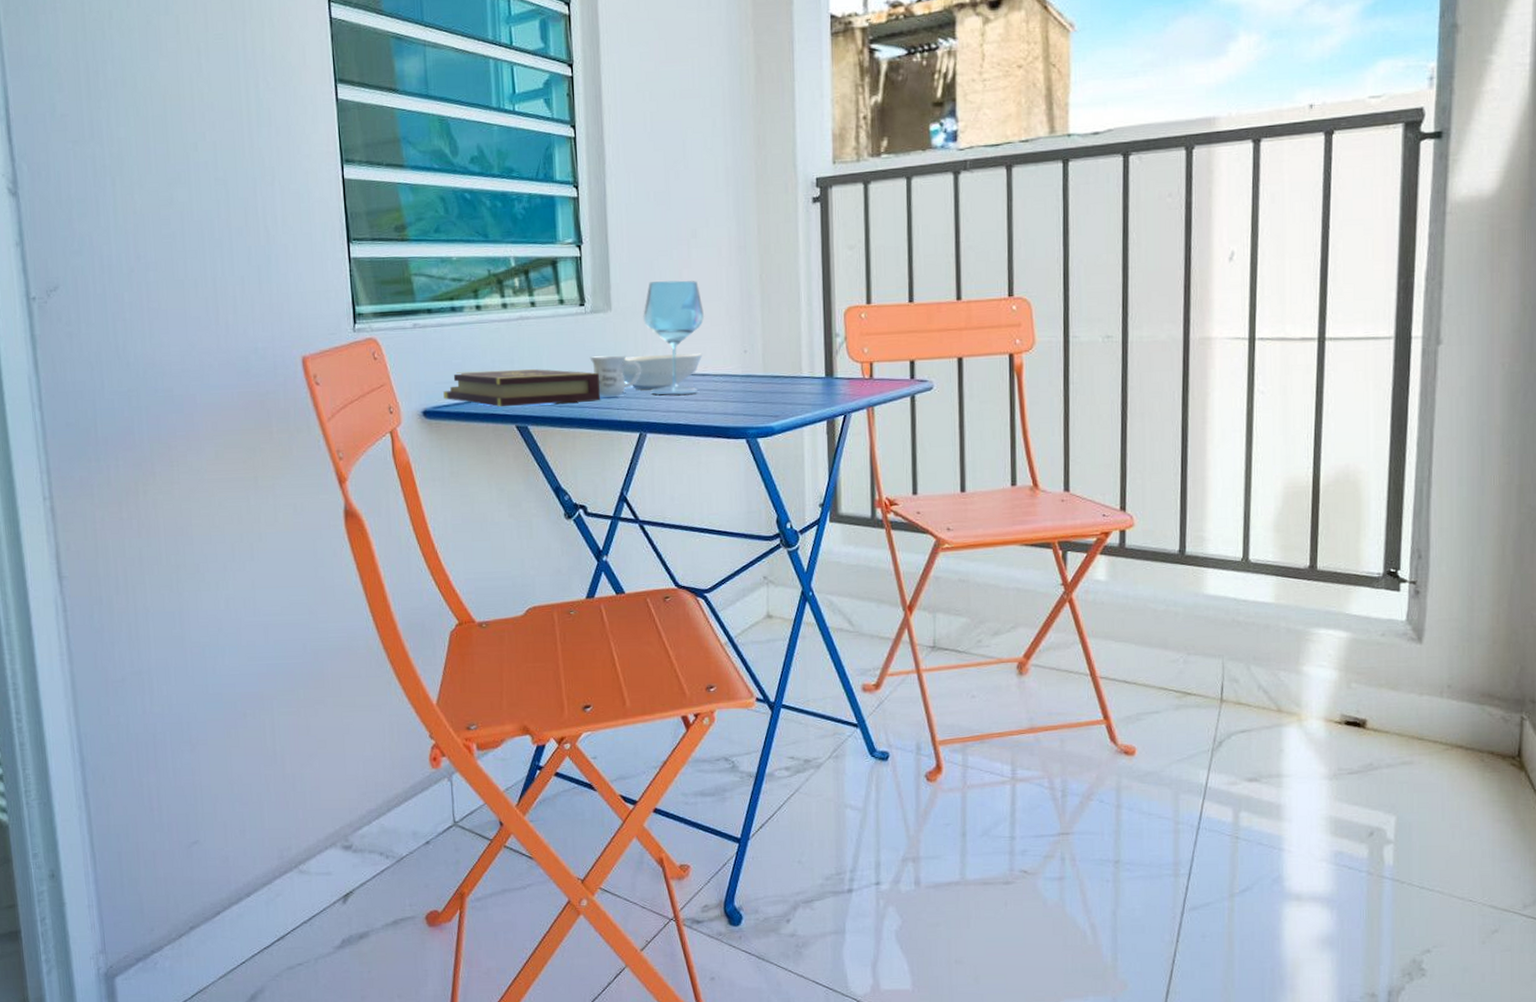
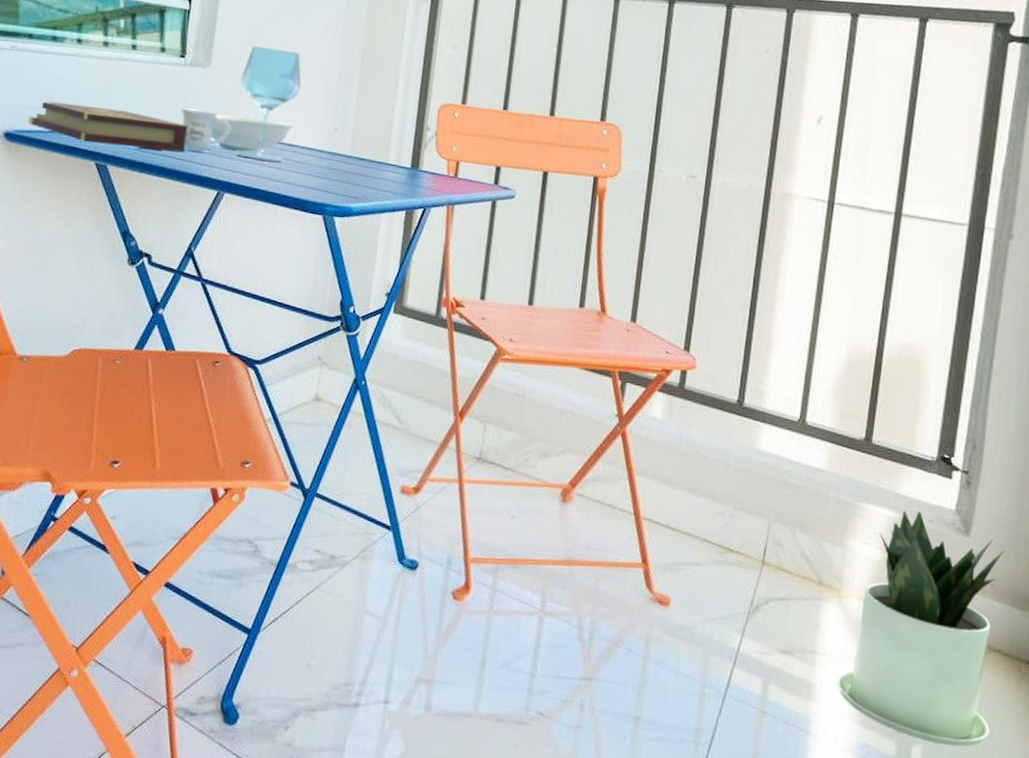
planter: none [1305,627,1459,841] -> present [837,510,1005,747]

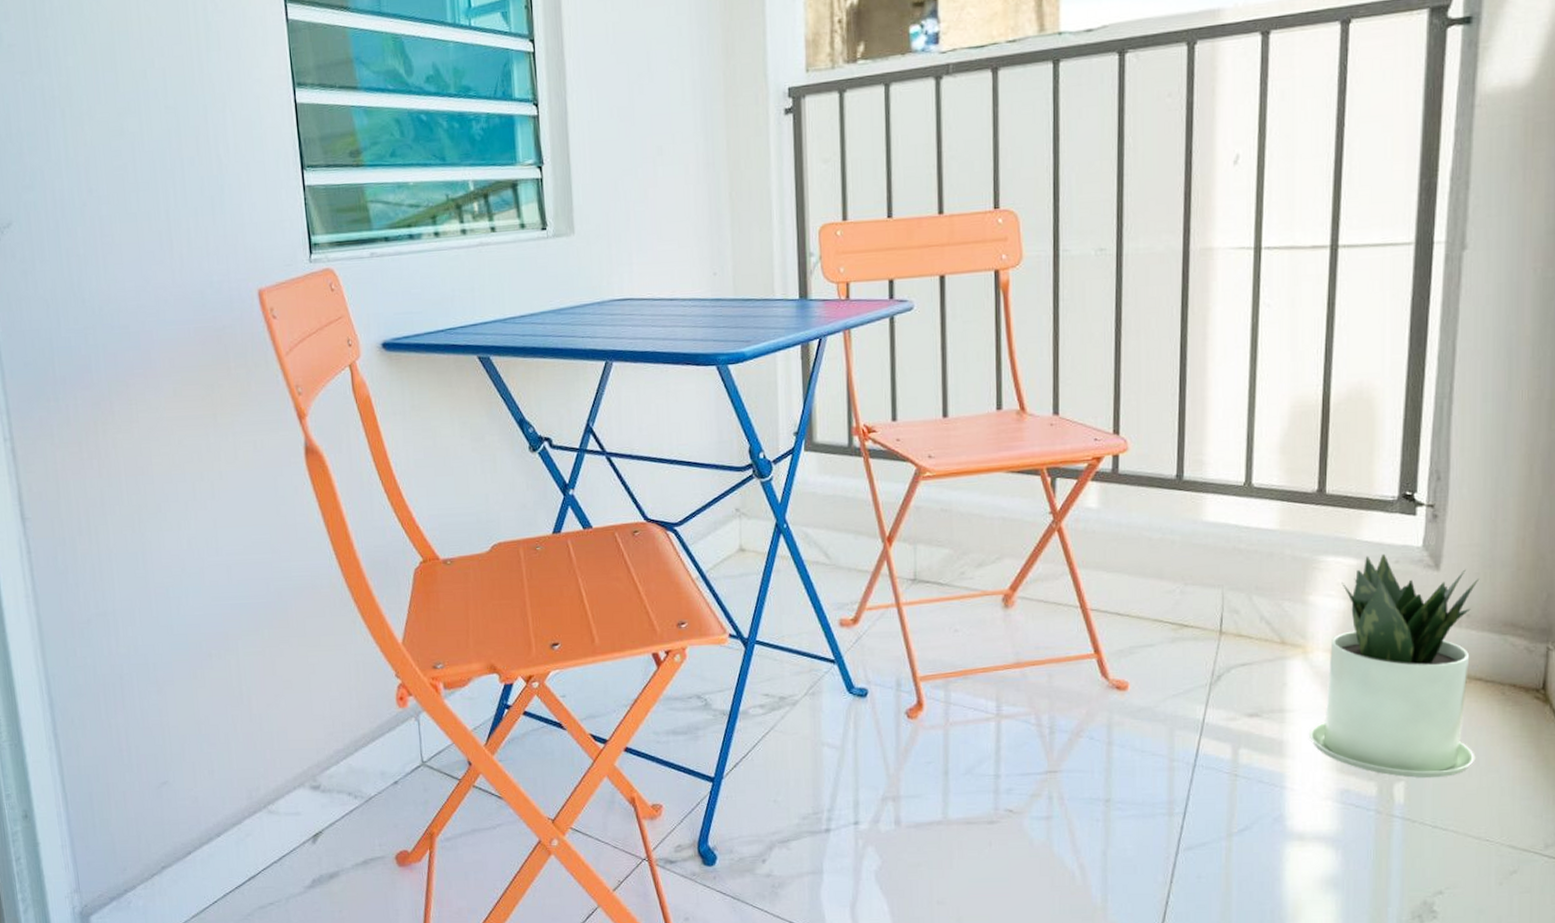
book: present [28,100,188,153] -> none [403,297,565,337]
mug: present [181,108,231,152] -> none [552,281,607,325]
bowl: present [210,114,294,152] -> none [586,276,671,317]
wine glass: present [236,46,302,162] -> none [607,200,672,322]

